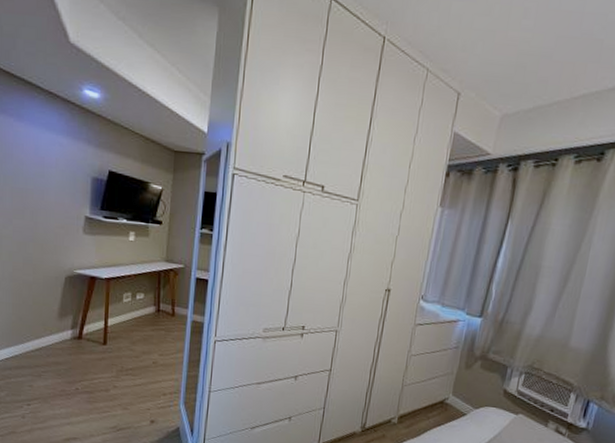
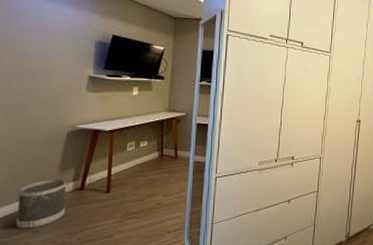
wastebasket: none [20,324,66,373] -> present [15,178,67,229]

